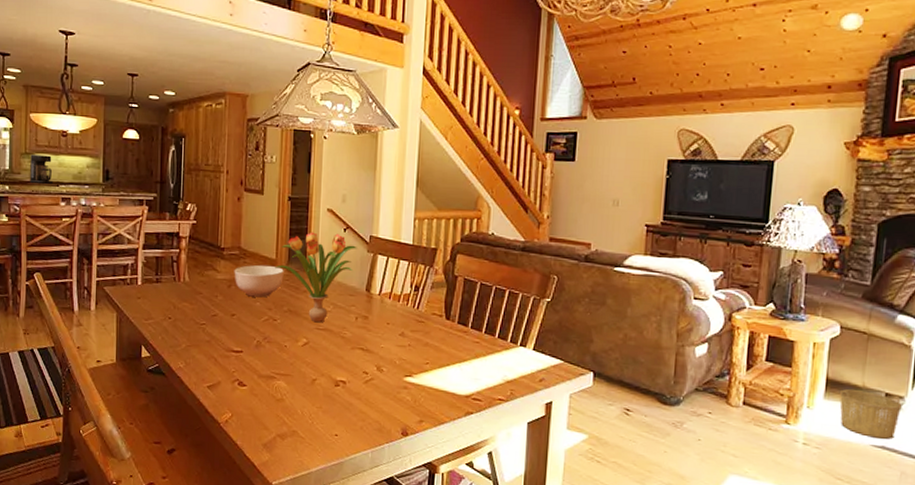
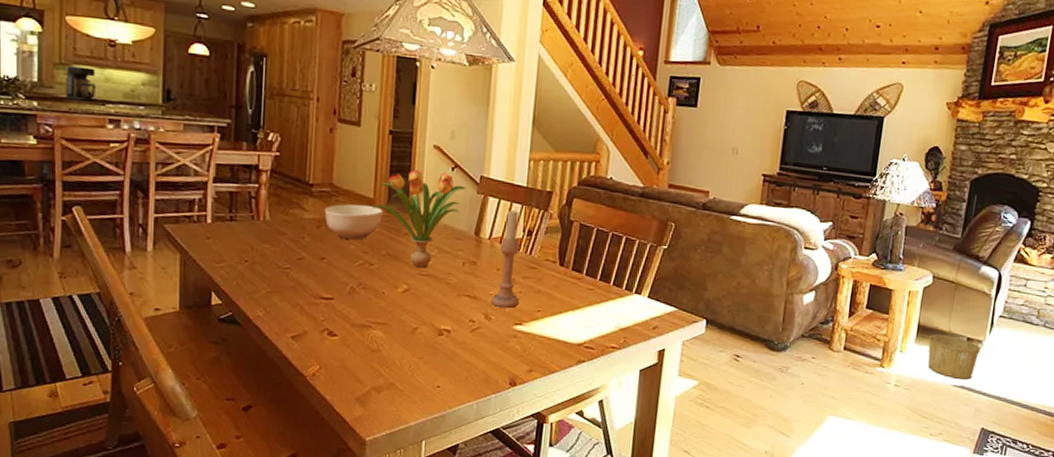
candlestick: none [382,267,408,360] -> present [491,210,520,308]

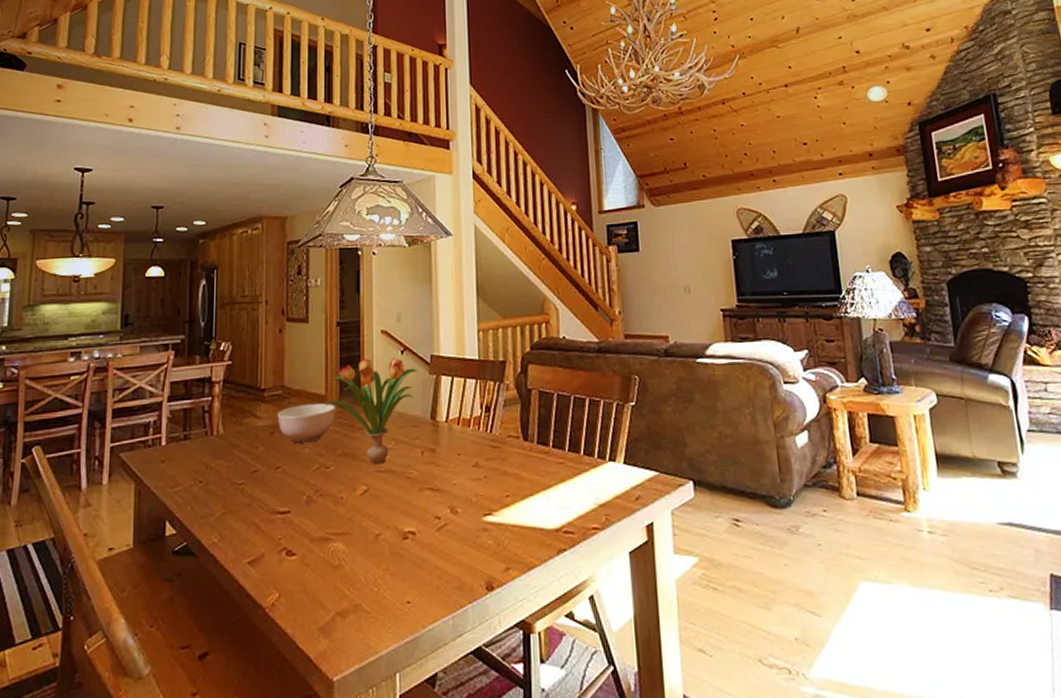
coffee maker: present [66,65,98,103] -> none [32,305,62,340]
candlestick: present [491,210,520,308] -> none [455,387,485,497]
basket: present [927,334,980,380] -> none [951,462,1019,515]

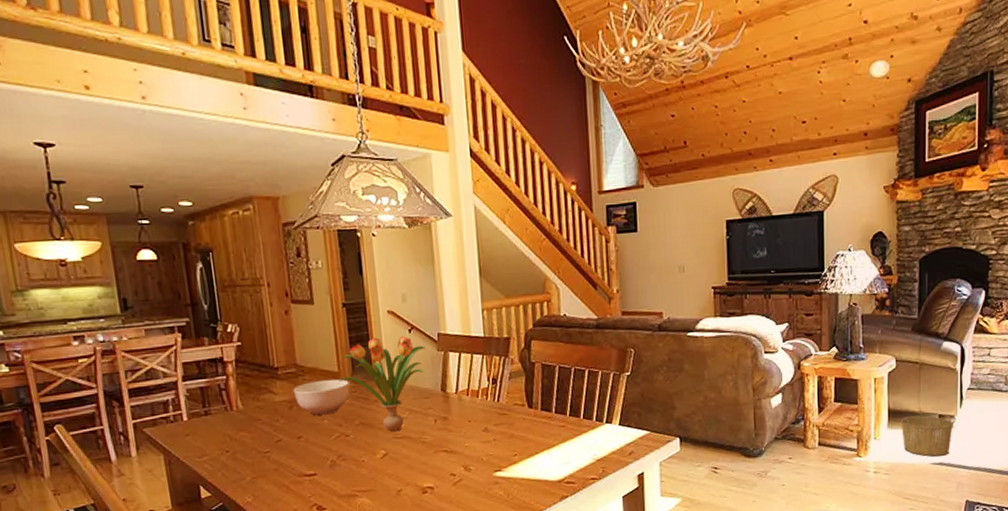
basket: none [951,462,1019,515] -> present [900,415,953,457]

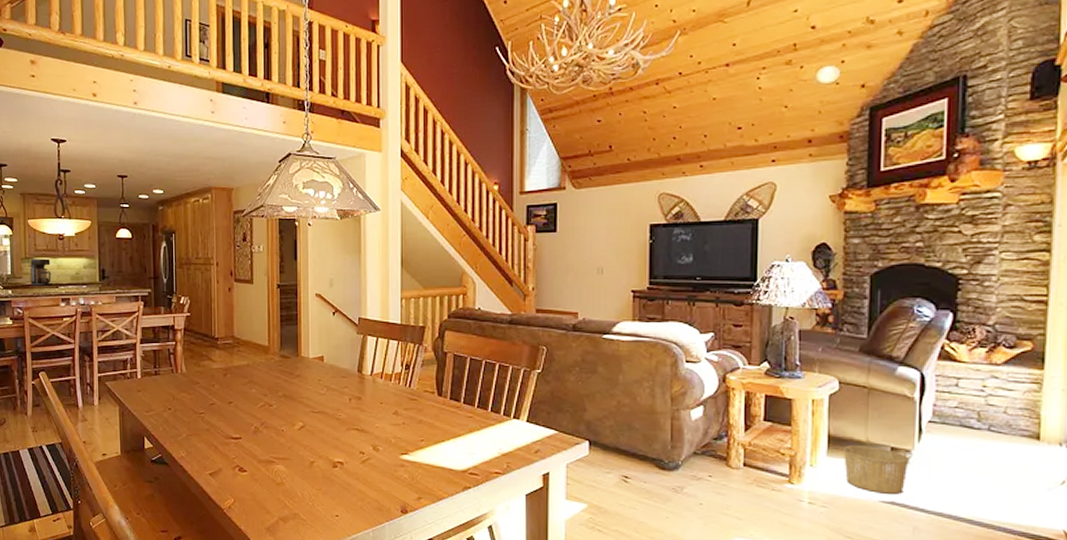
coffee maker: none [24,290,60,325] -> present [30,259,53,287]
bowl: present [293,378,351,415] -> none [229,352,278,384]
flower arrangement: present [339,335,426,432] -> none [268,317,347,406]

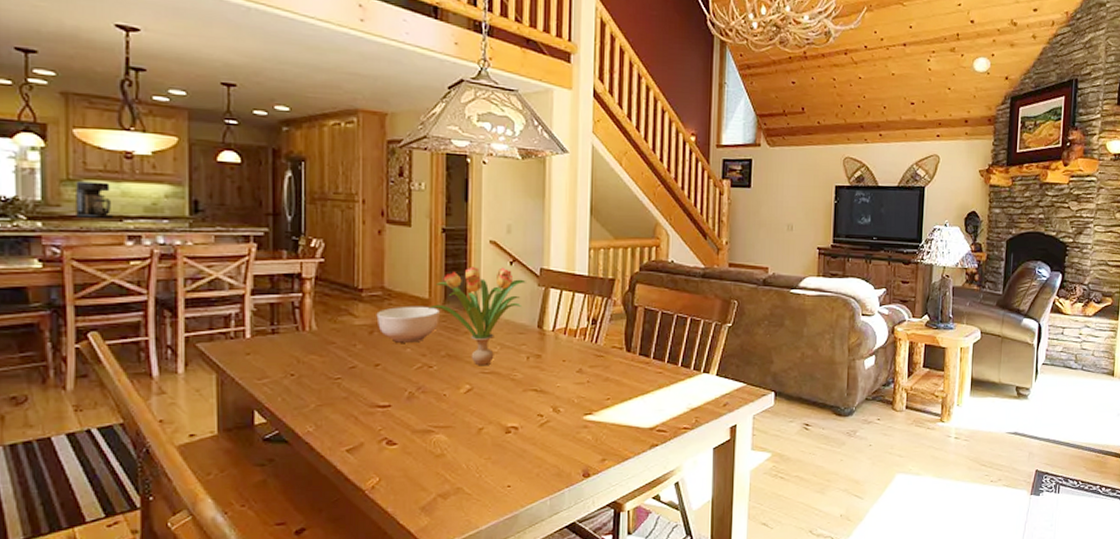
bowl: none [229,352,278,384] -> present [376,306,441,343]
flower arrangement: none [268,317,347,406] -> present [428,266,526,366]
basket: present [842,445,909,494] -> none [981,386,1028,426]

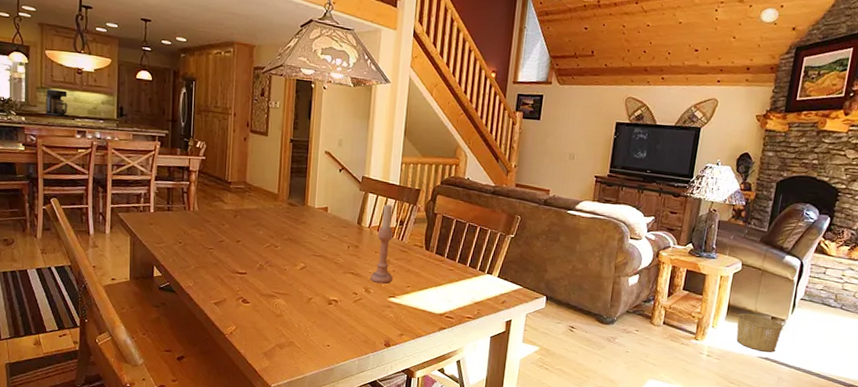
bowl: present [376,306,441,343] -> none [239,198,286,227]
flower arrangement: present [428,266,526,366] -> none [277,171,351,250]
candlestick: none [559,300,587,398] -> present [370,204,394,283]
basket: none [981,386,1028,426] -> present [736,313,783,352]

